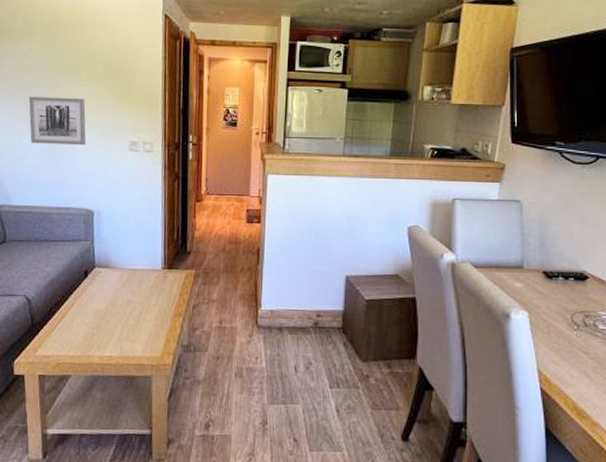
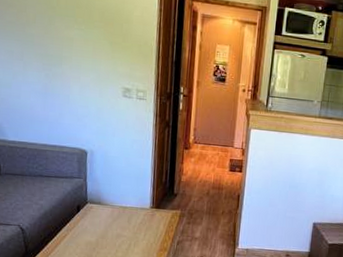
wall art: present [28,96,87,146] -> none [23,35,81,89]

